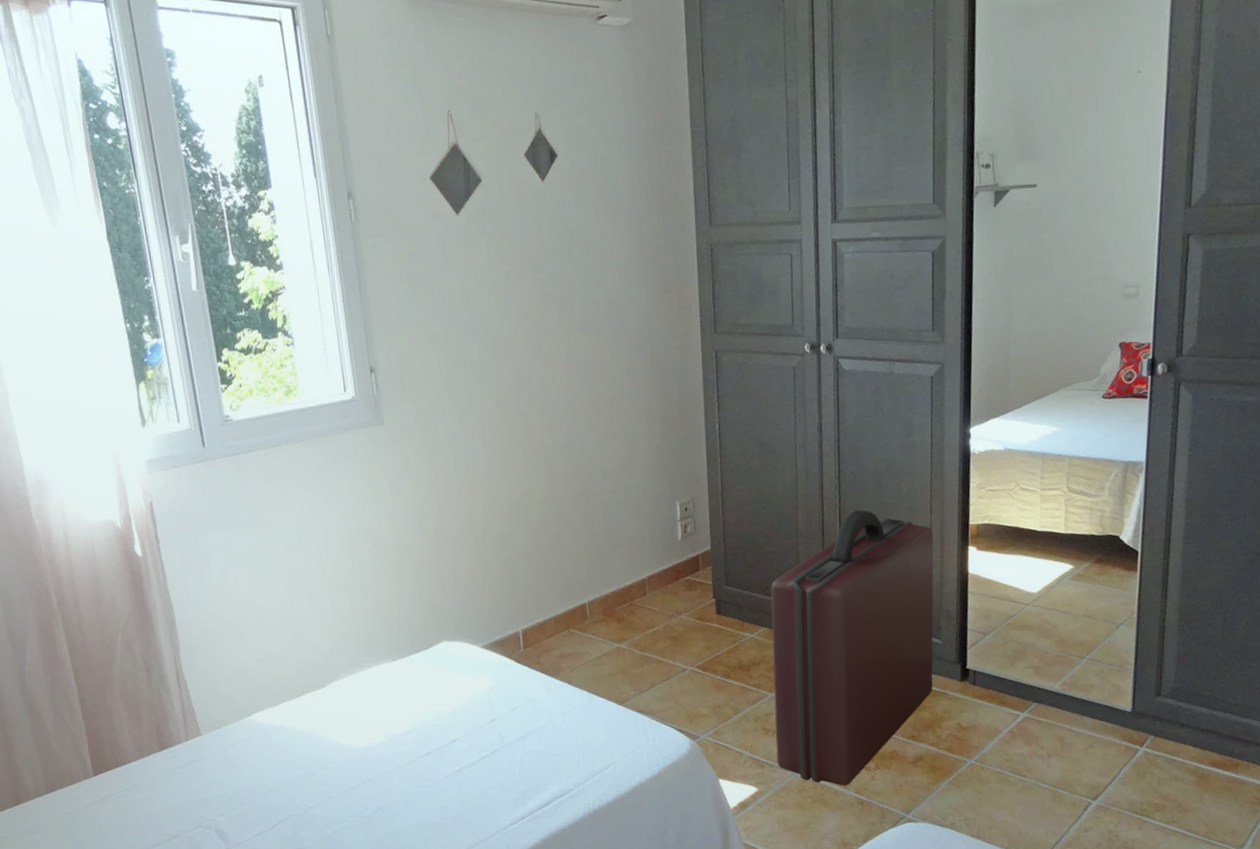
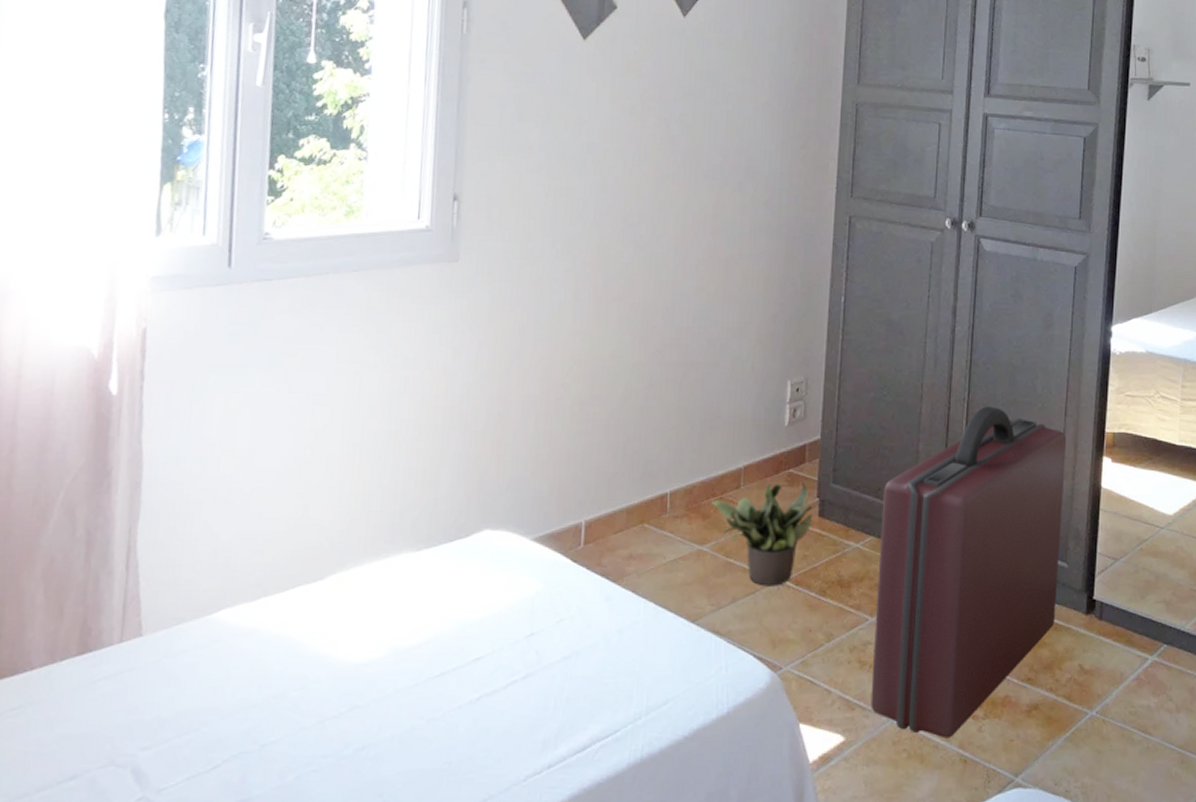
potted plant: none [623,585,712,673] -> present [710,480,815,586]

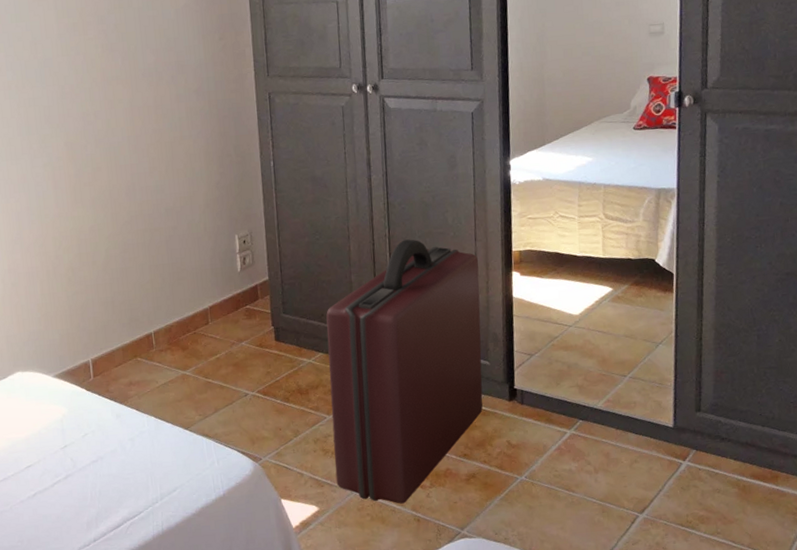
potted plant: present [710,480,815,586] -> none [186,314,271,398]

